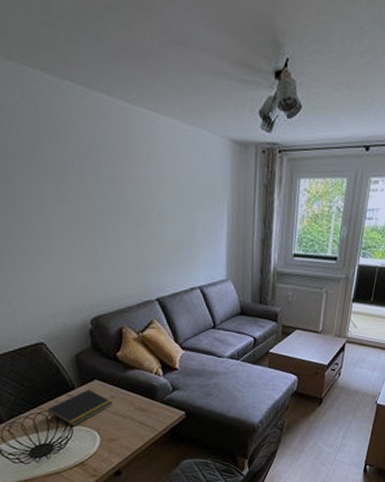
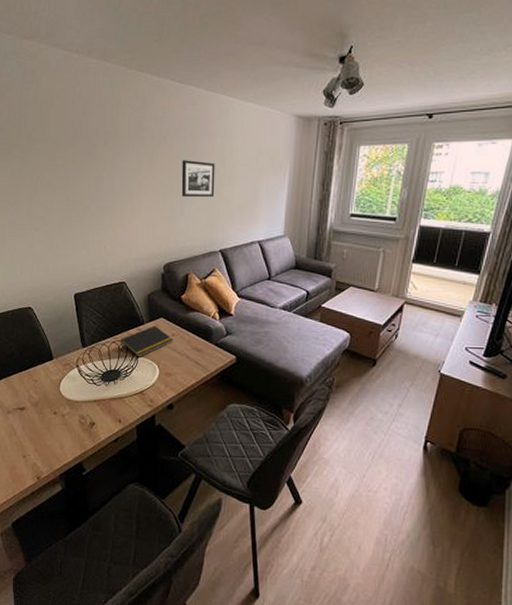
picture frame: none [98,190,144,236] -> present [181,160,215,197]

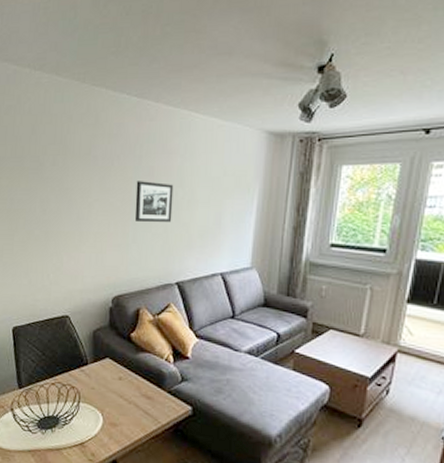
notepad: present [120,326,174,357] -> none [59,367,121,403]

